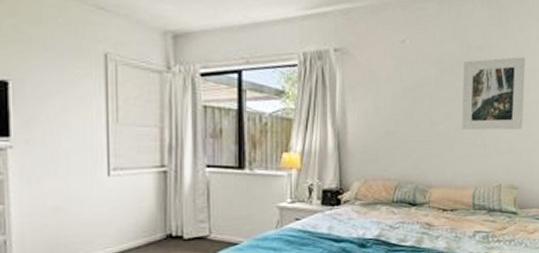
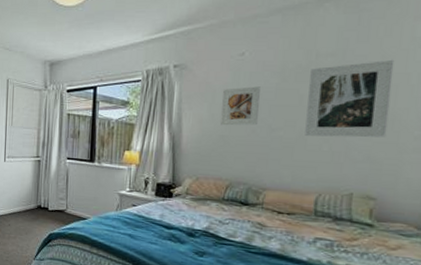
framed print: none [385,77,422,120] -> present [220,86,260,126]

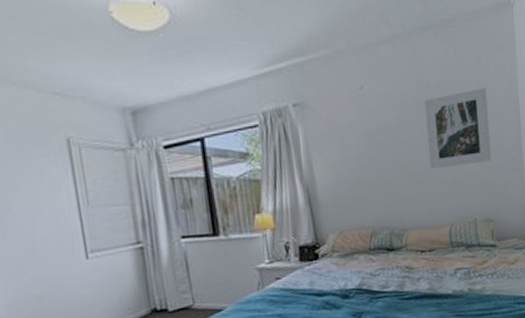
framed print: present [220,86,260,126] -> none [348,122,388,169]

